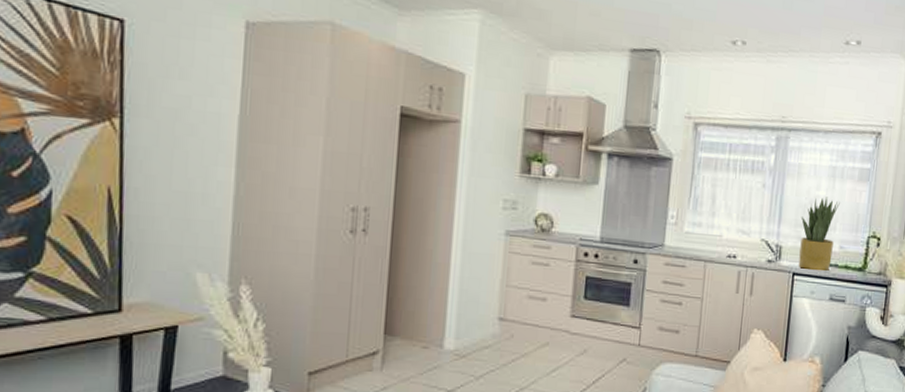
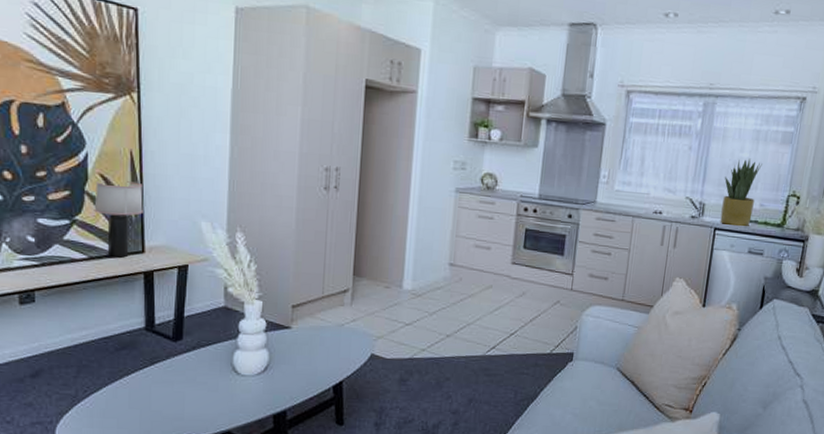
table lamp: none [57,223,123,320] -> present [94,180,143,259]

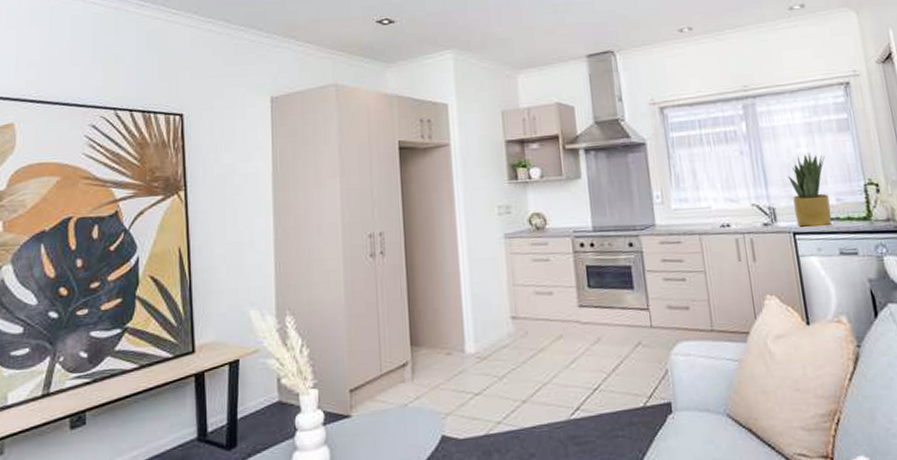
table lamp: present [94,180,143,259] -> none [144,279,192,364]

